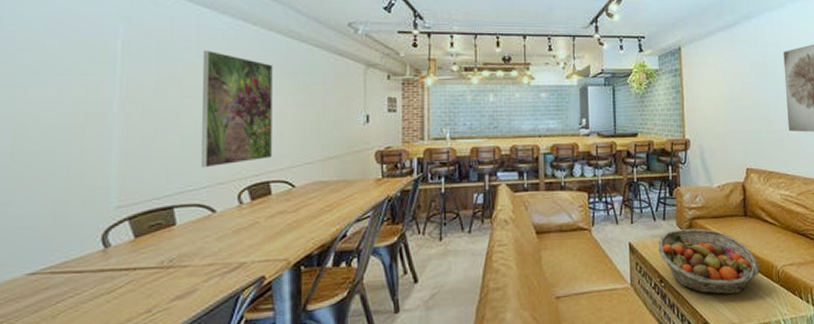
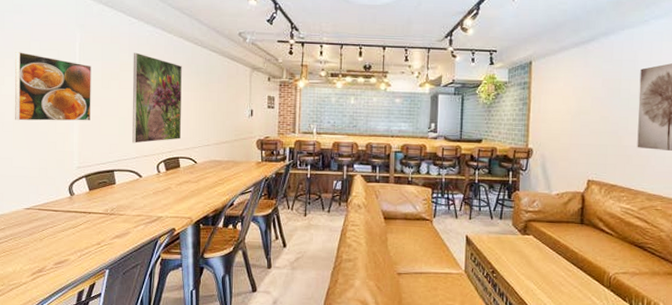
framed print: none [15,54,140,149] -> present [15,52,91,121]
fruit basket: present [658,228,760,295] -> none [493,229,591,292]

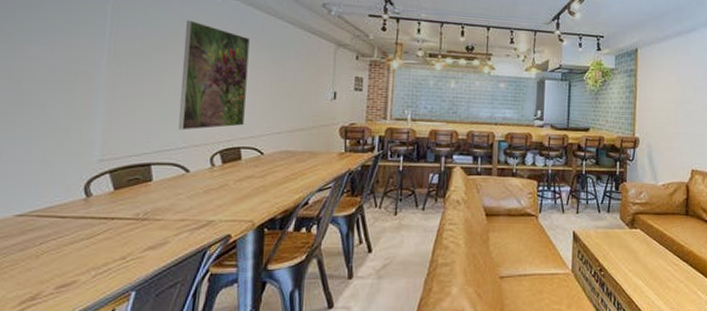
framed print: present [15,52,91,121] -> none [10,12,128,102]

